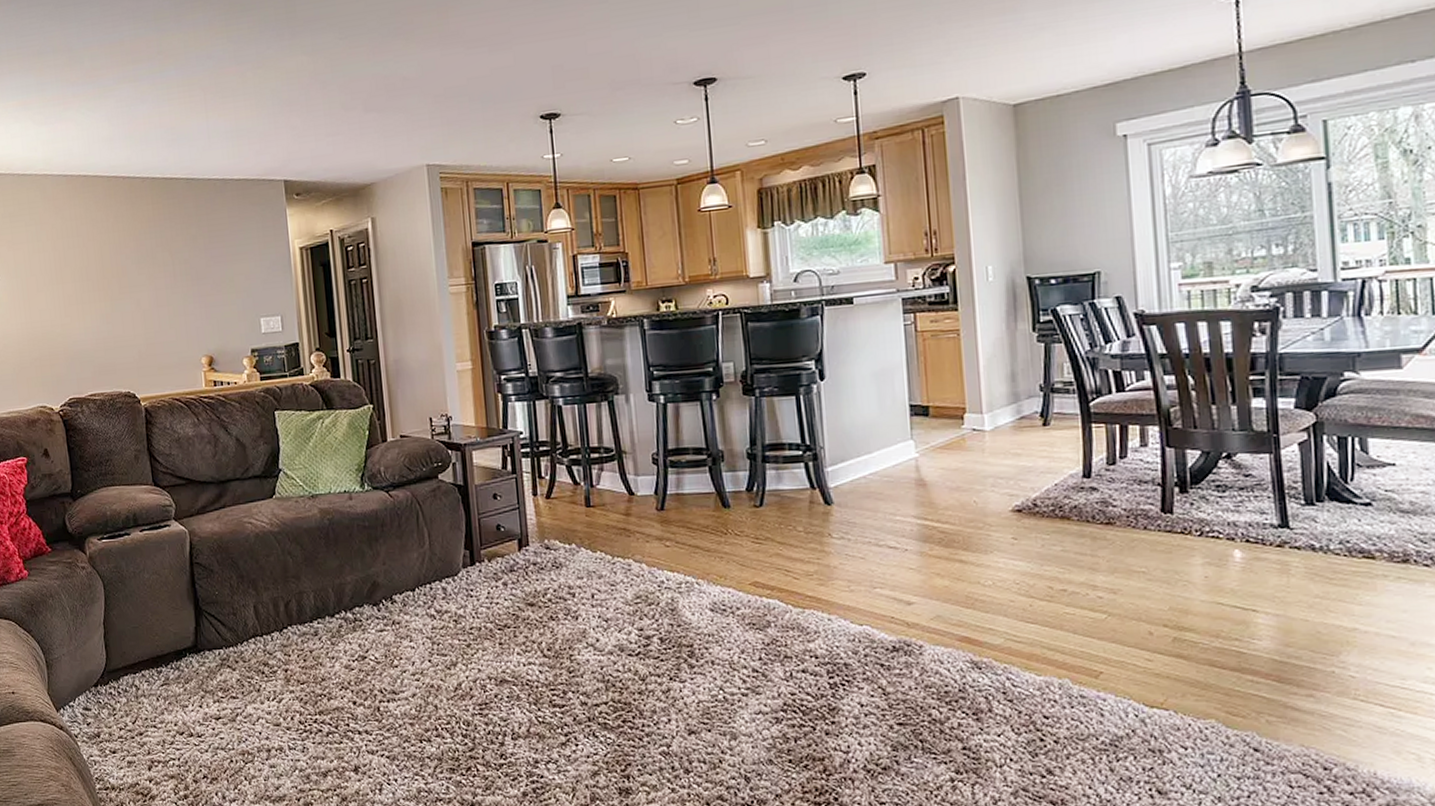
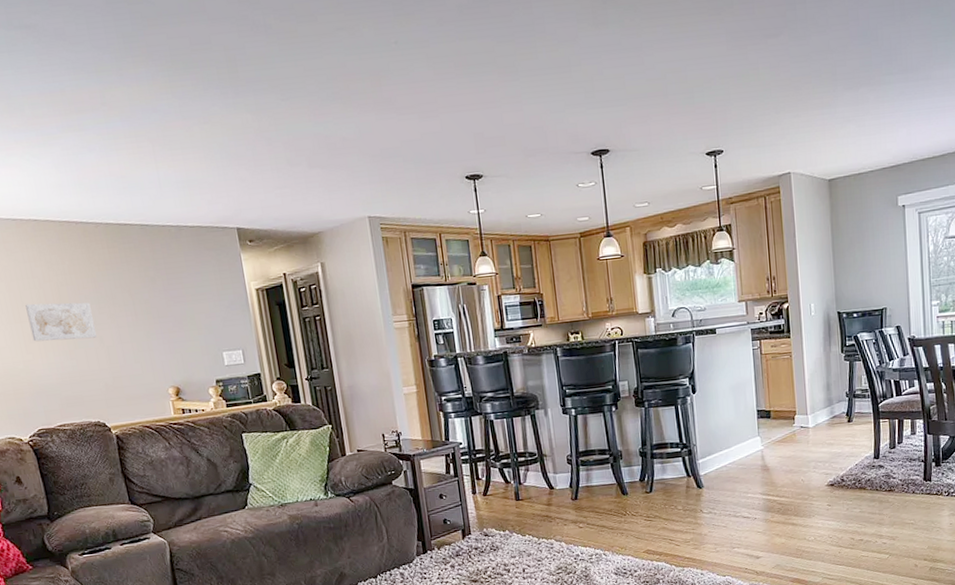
wall art: none [68,262,135,304] -> present [25,302,98,342]

